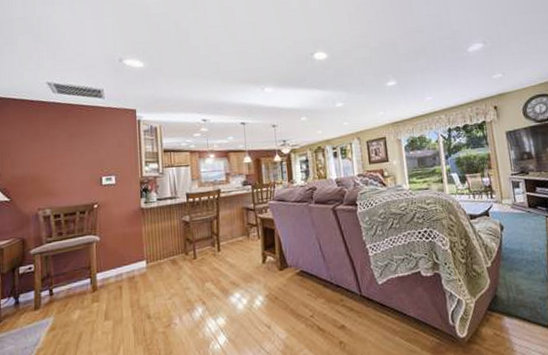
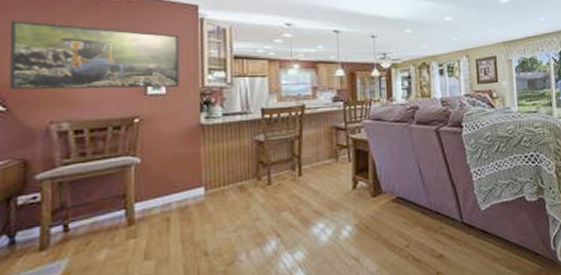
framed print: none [11,131,125,185] -> present [9,21,179,90]

